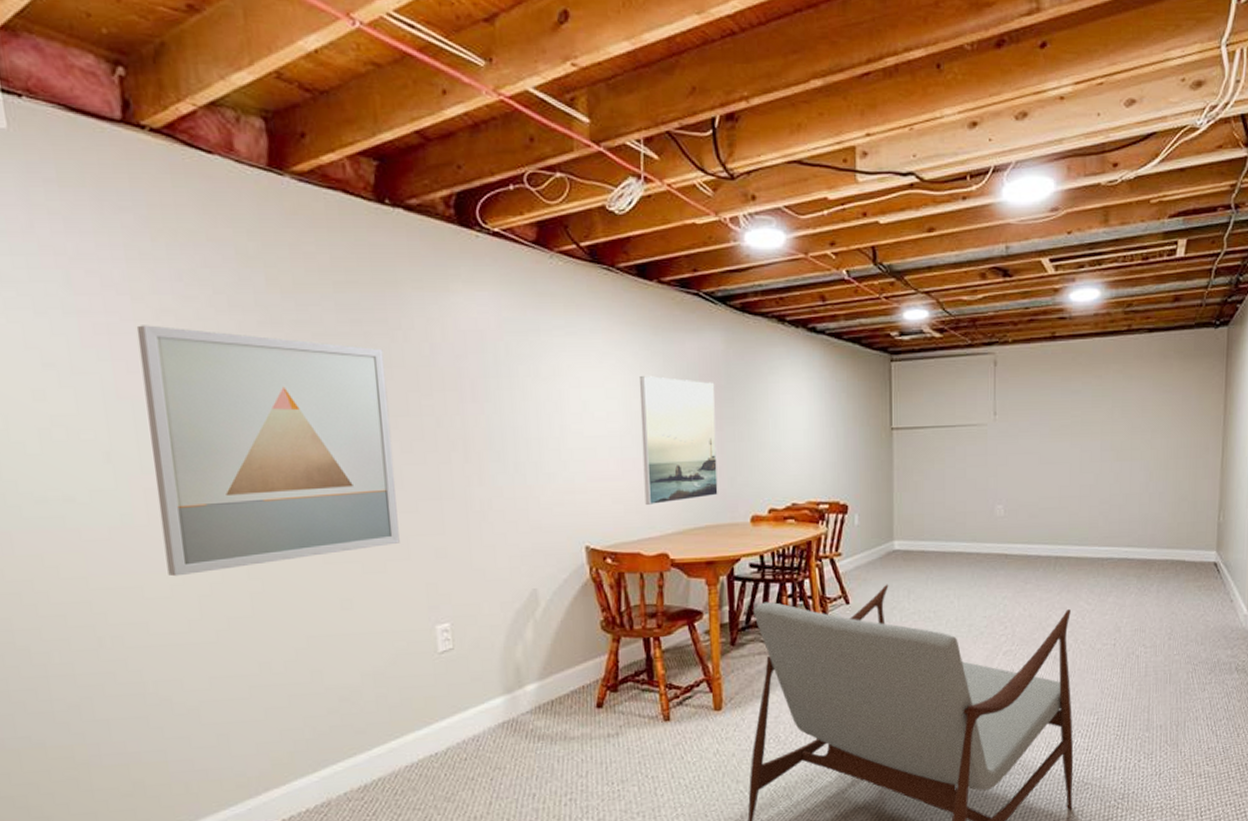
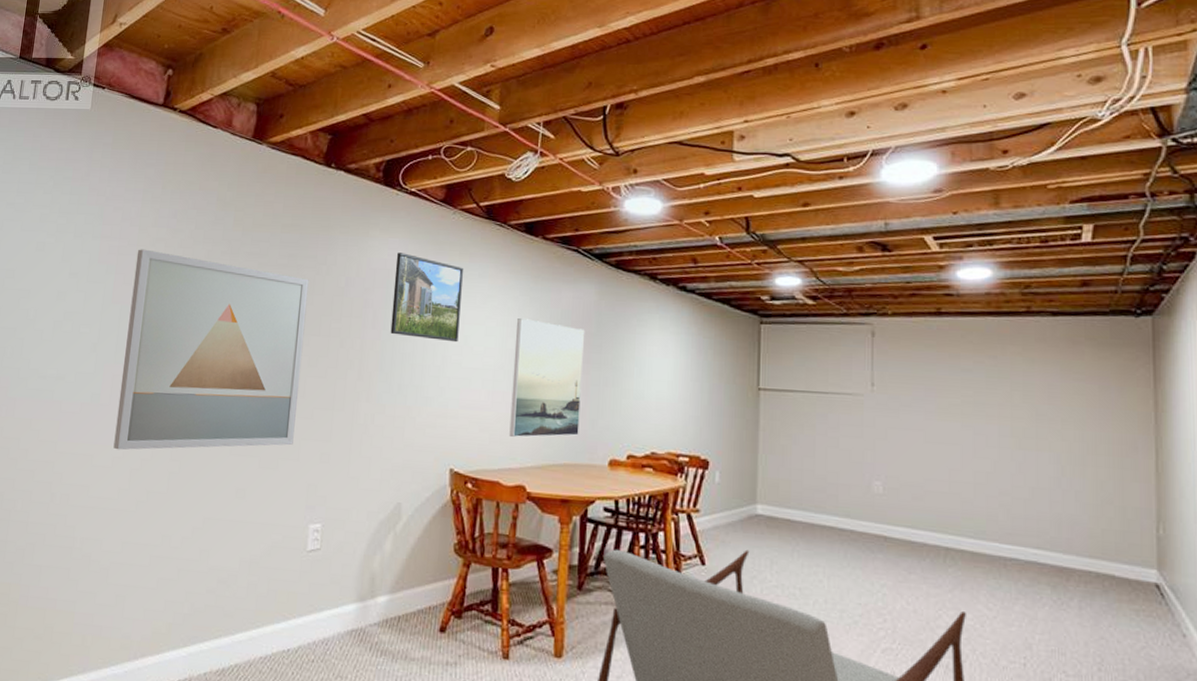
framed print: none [488,309,576,410] -> present [390,253,464,343]

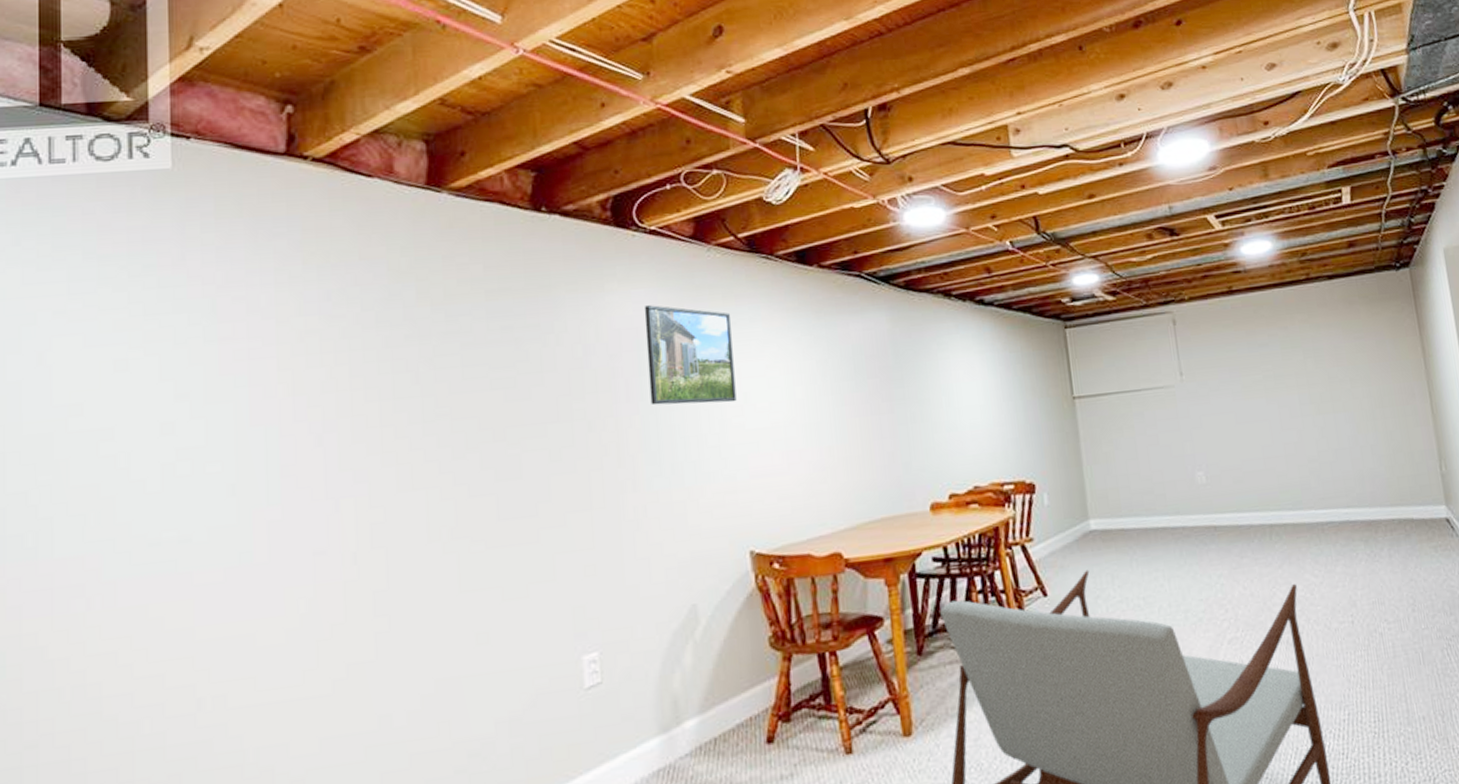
wall art: present [113,249,309,450] -> none [278,347,545,620]
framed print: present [509,318,585,438] -> none [803,361,893,501]

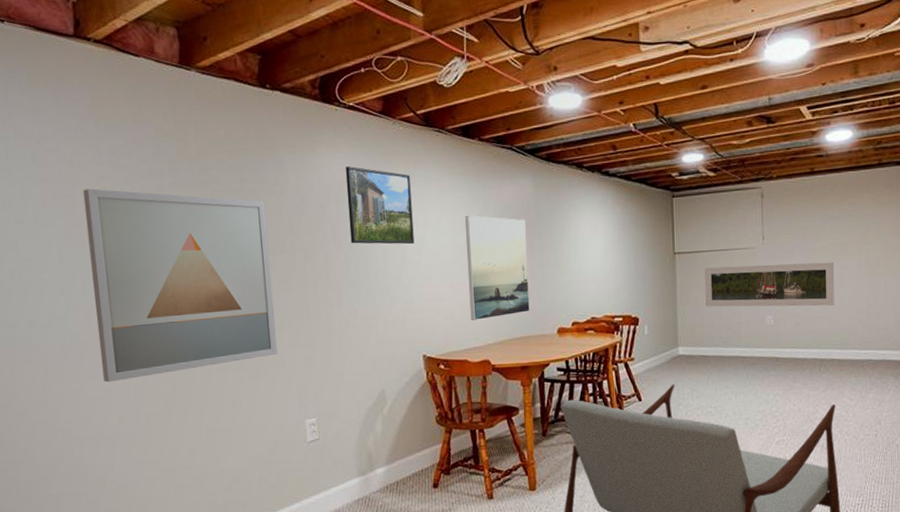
wall art: none [278,347,545,620] -> present [82,188,277,383]
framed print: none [803,361,893,501] -> present [465,216,530,321]
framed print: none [1113,399,1278,465] -> present [705,262,834,307]

